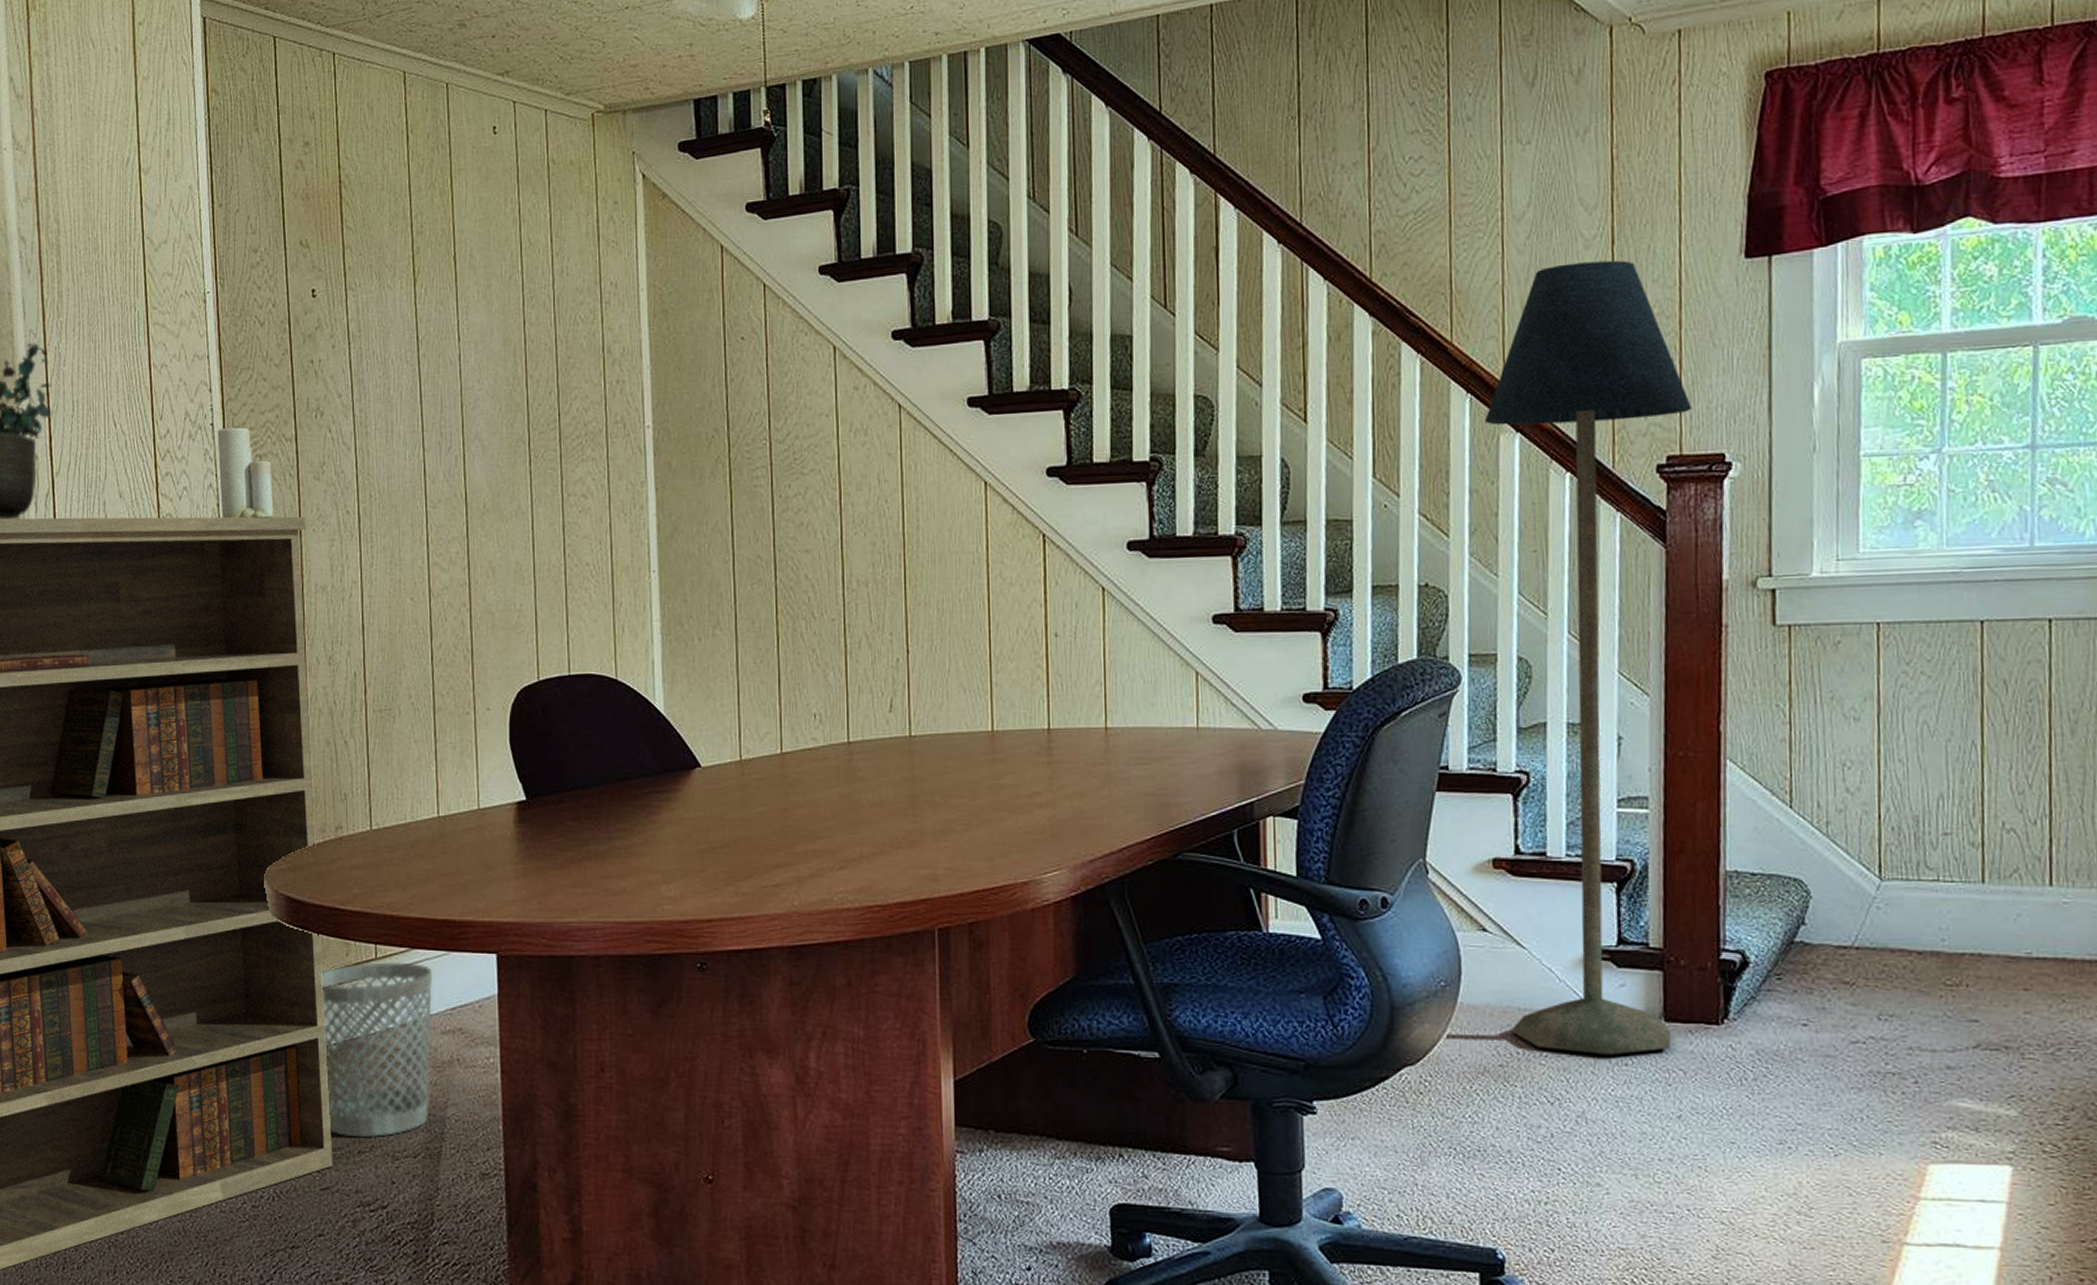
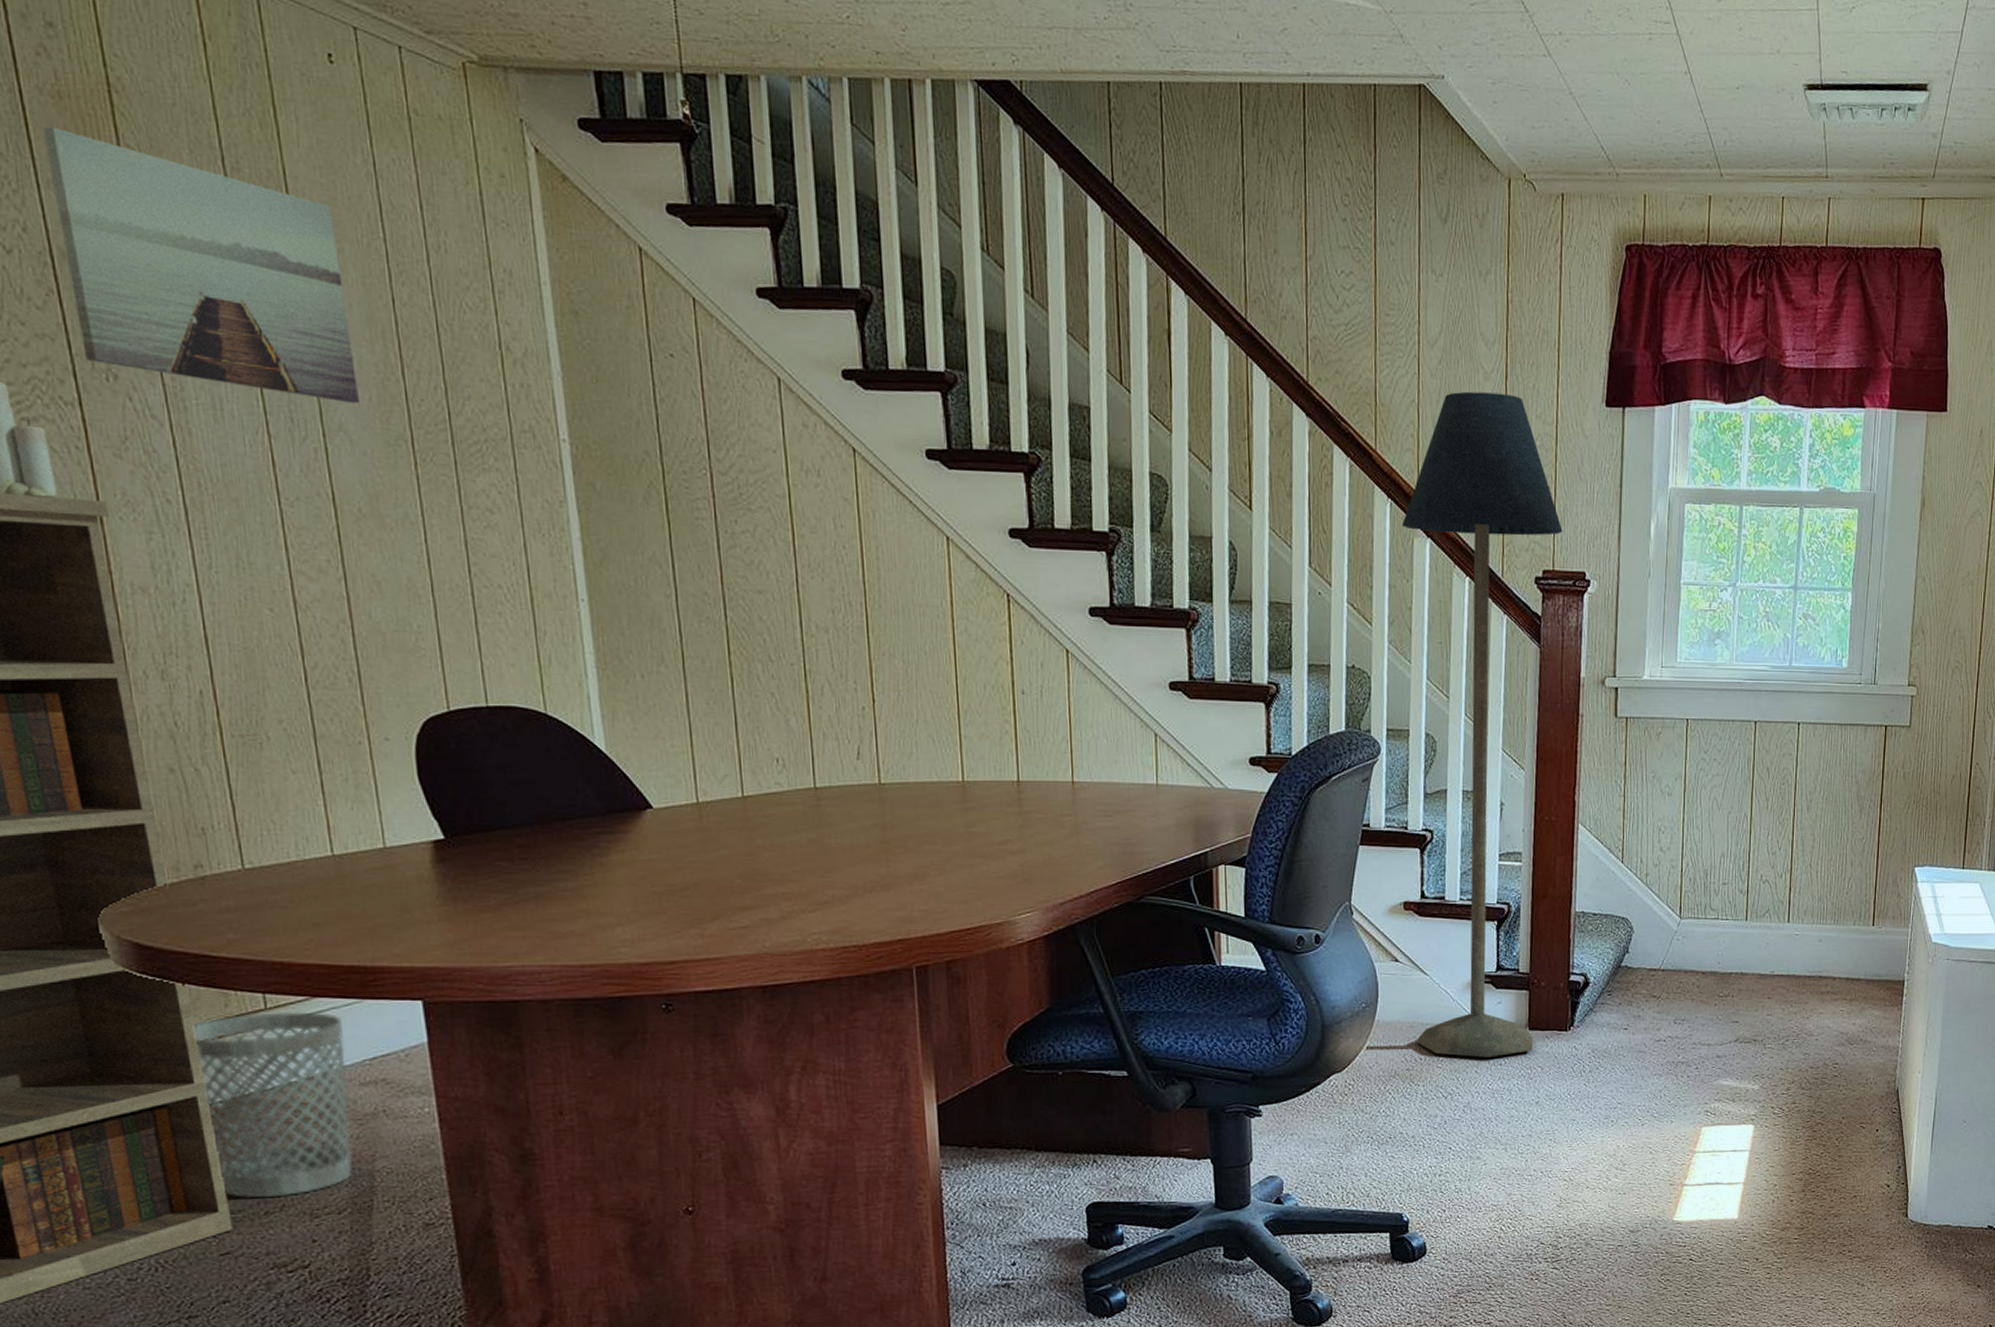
wall art: none [293,221,492,415] -> present [42,126,359,404]

